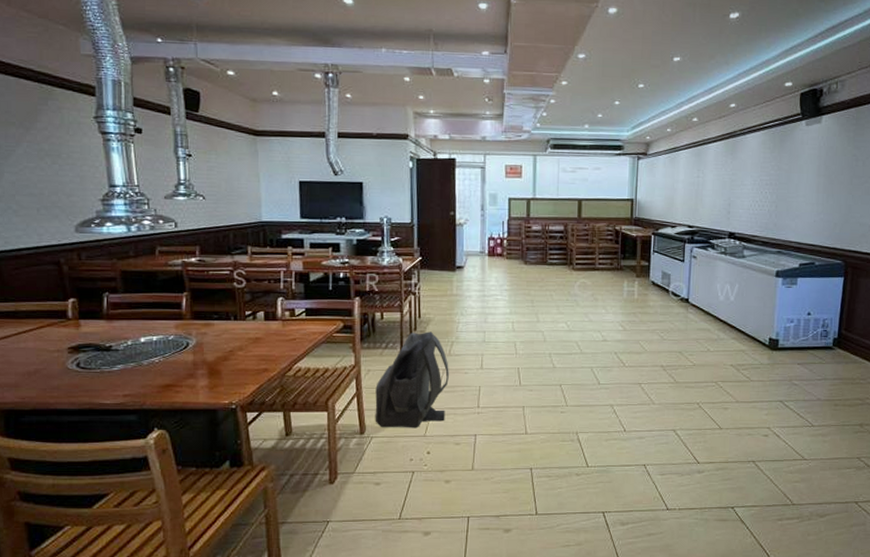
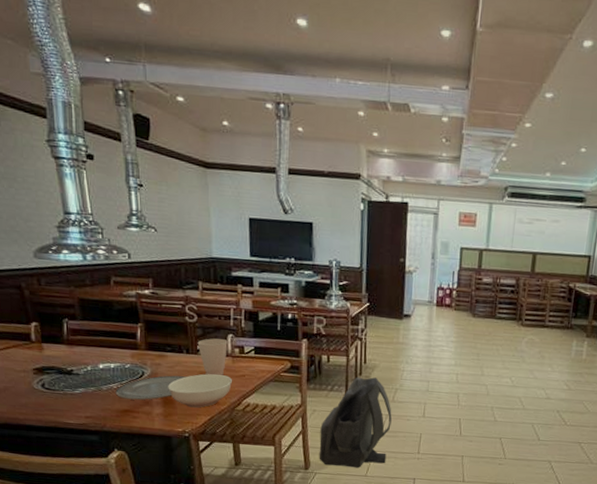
plate: none [157,344,233,373] -> present [115,375,186,400]
bowl: none [214,339,283,377] -> present [168,373,233,408]
cup: none [246,303,278,341] -> present [197,338,228,376]

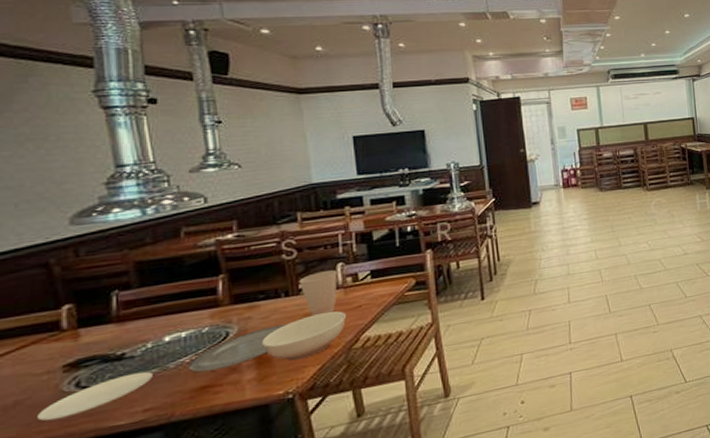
plate: none [19,386,91,408] -> present [38,371,153,422]
backpack: present [319,377,392,468] -> none [458,273,537,386]

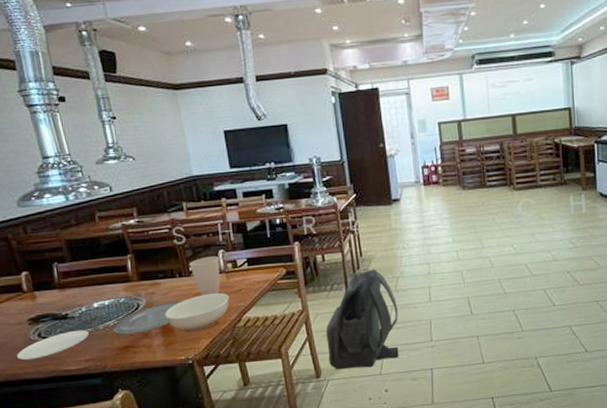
backpack: none [458,273,537,386] -> present [326,269,399,370]

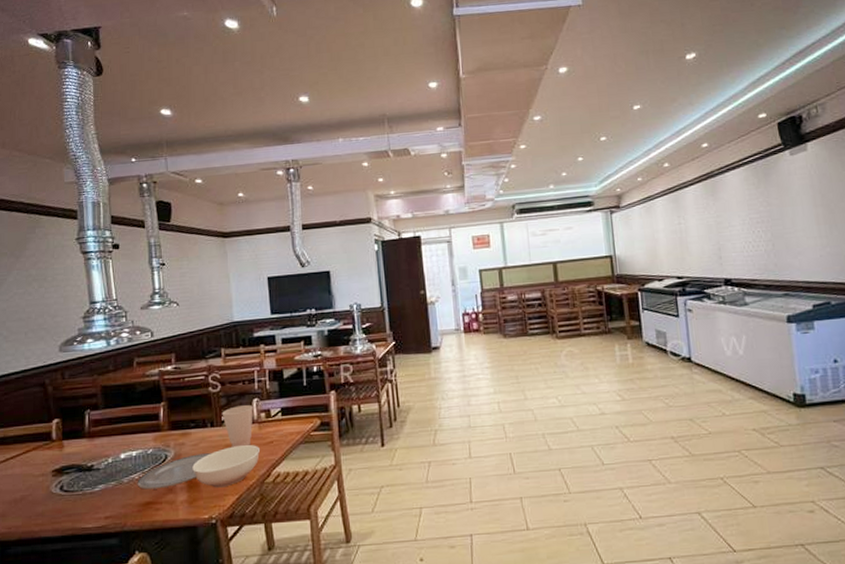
plate: present [17,329,89,361] -> none [35,483,112,516]
backpack: present [326,269,399,370] -> none [358,421,436,534]

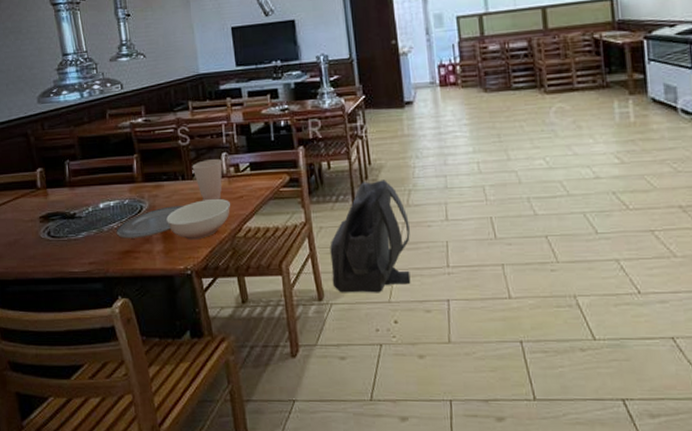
backpack: none [358,421,436,534] -> present [330,180,411,293]

